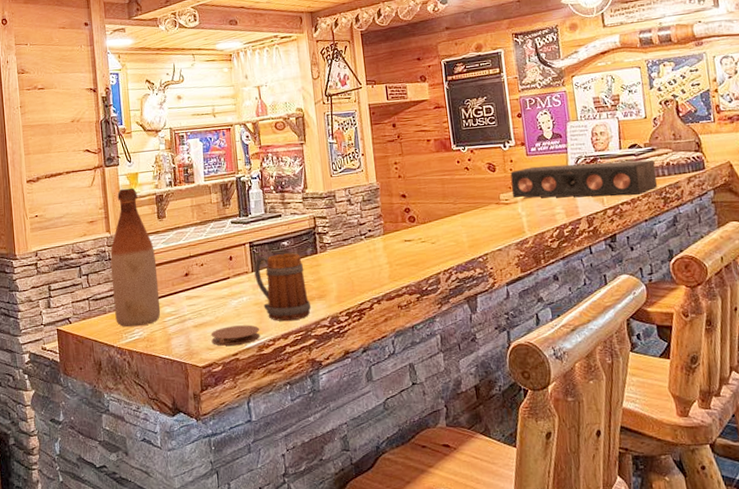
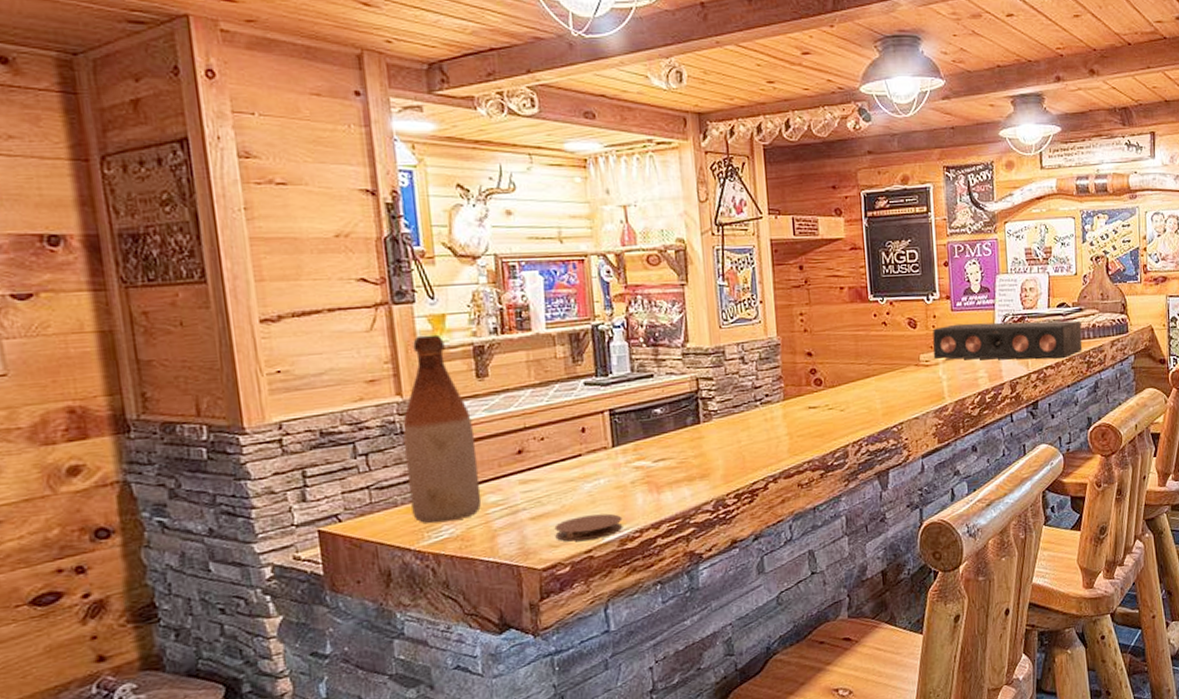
beer mug: present [254,253,311,322] -> none [615,423,690,508]

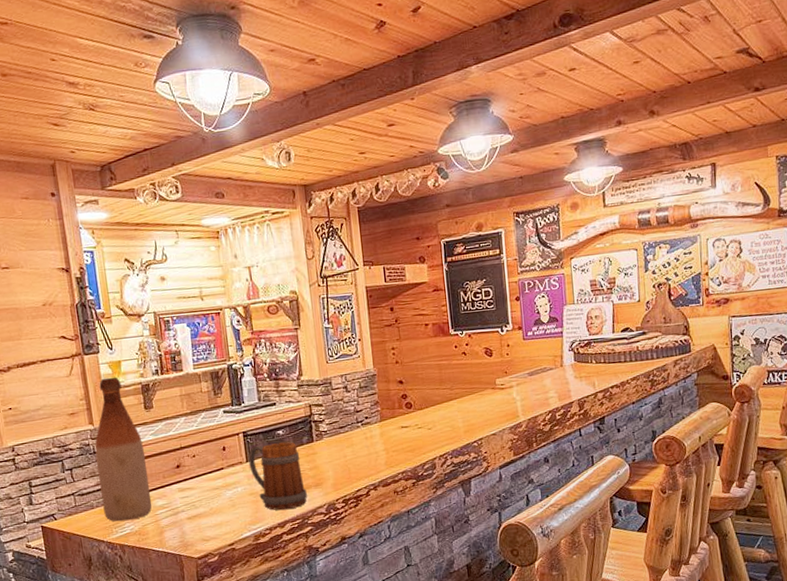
coaster: present [554,513,623,542] -> none [205,515,257,537]
beer mug: none [615,423,690,508] -> present [248,442,307,511]
speaker: present [932,320,1083,360] -> none [507,343,646,383]

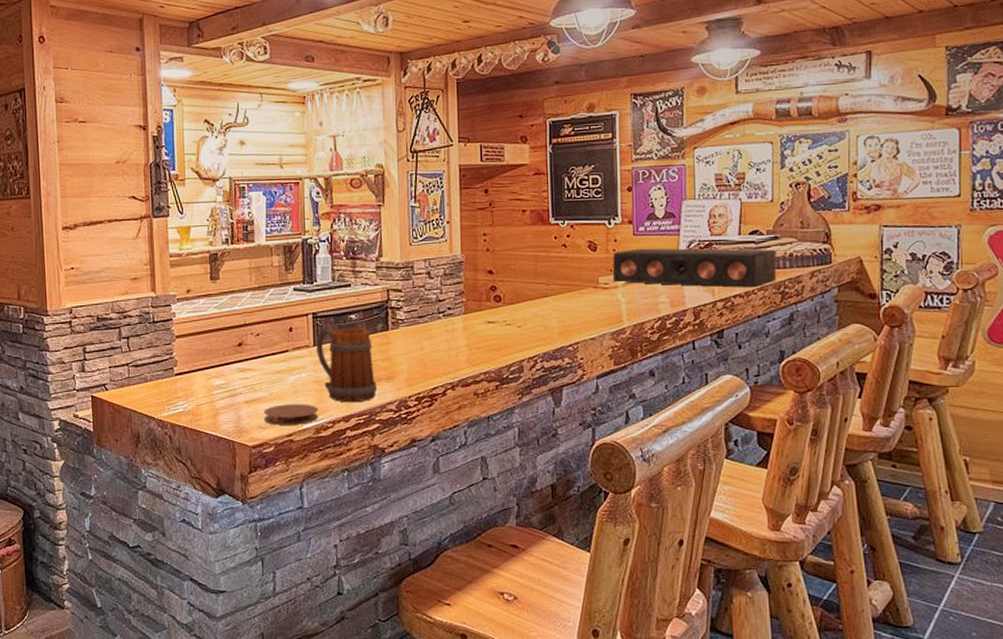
beer bottle: present [95,377,152,522] -> none [155,243,209,399]
coaster: none [205,515,257,537] -> present [263,404,319,425]
speaker: none [507,343,646,383] -> present [612,248,777,287]

